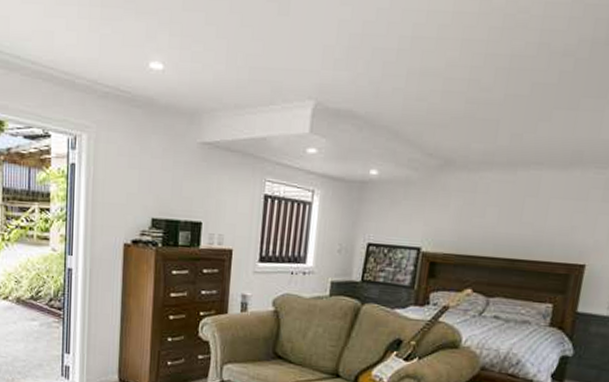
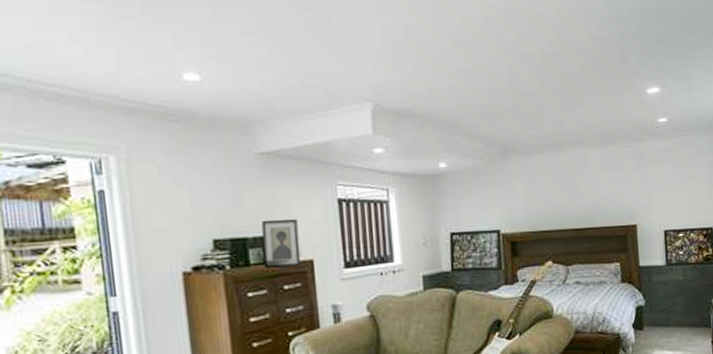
picture frame: none [190,206,225,254] -> present [261,218,301,269]

